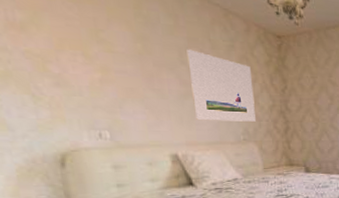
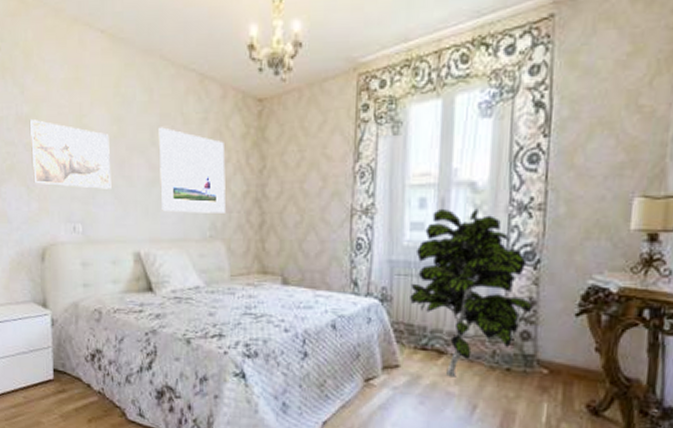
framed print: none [26,27,141,100] -> present [29,120,112,189]

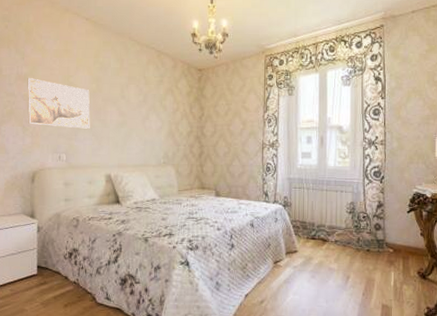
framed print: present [158,127,225,213] -> none [127,86,175,146]
indoor plant: present [410,208,533,377] -> none [303,143,381,257]

